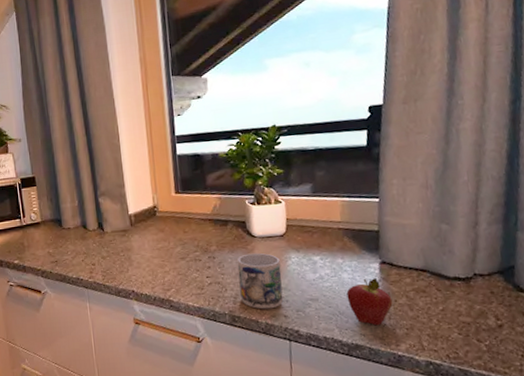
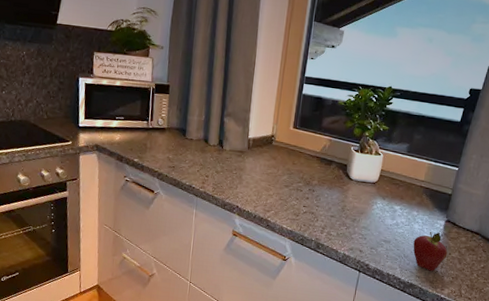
mug: present [237,253,284,309] -> none [328,193,368,243]

